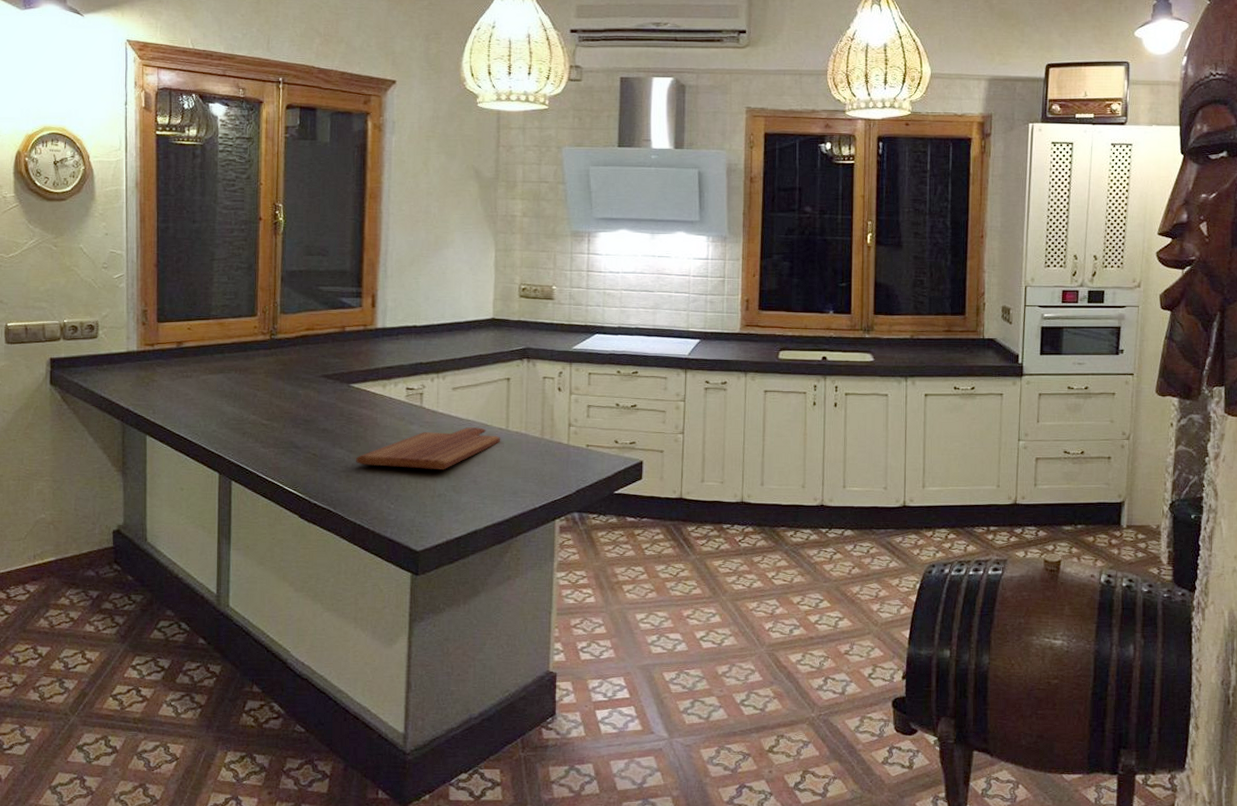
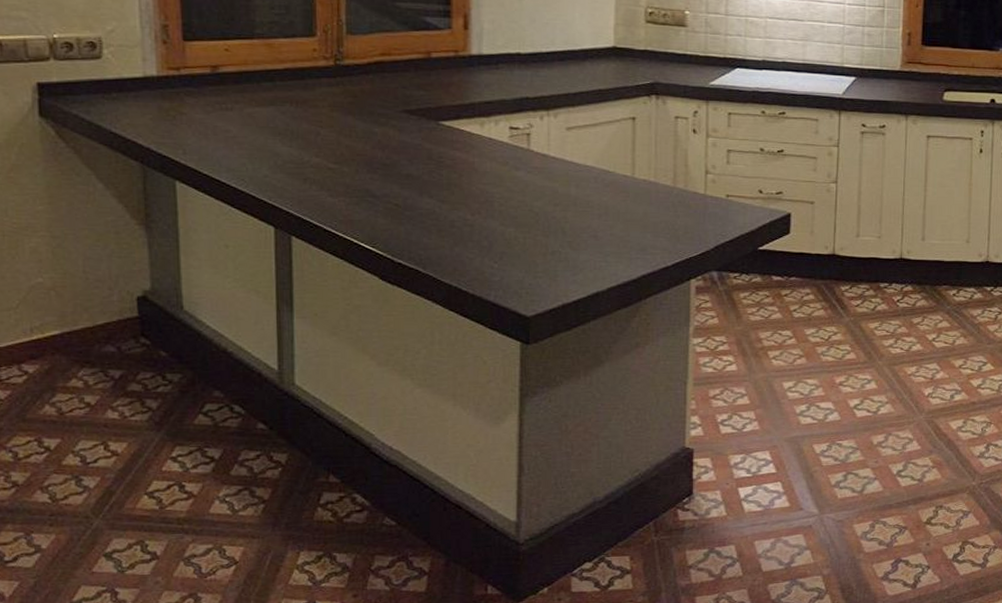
cutting board: present [356,427,501,470] -> none [449,174,626,224]

